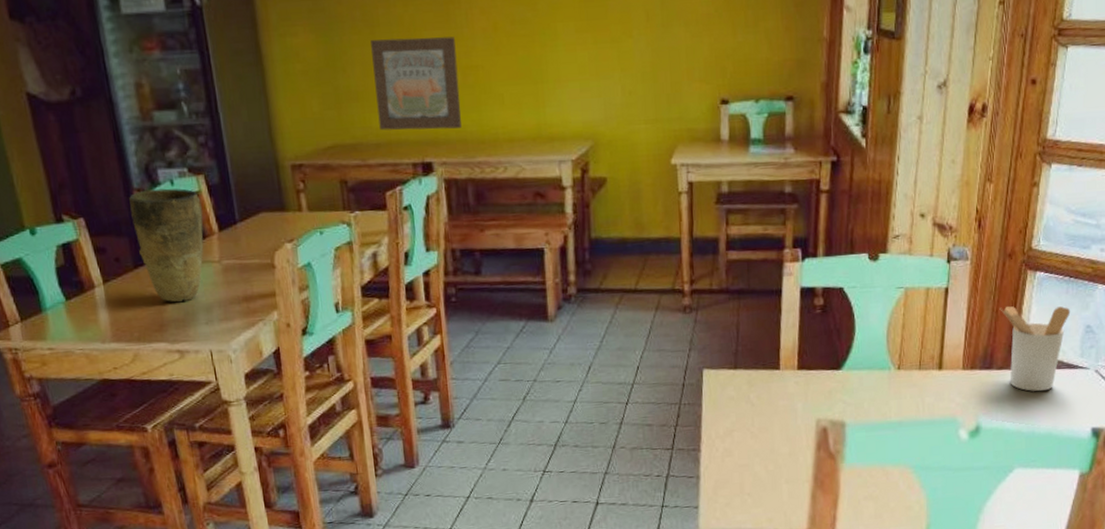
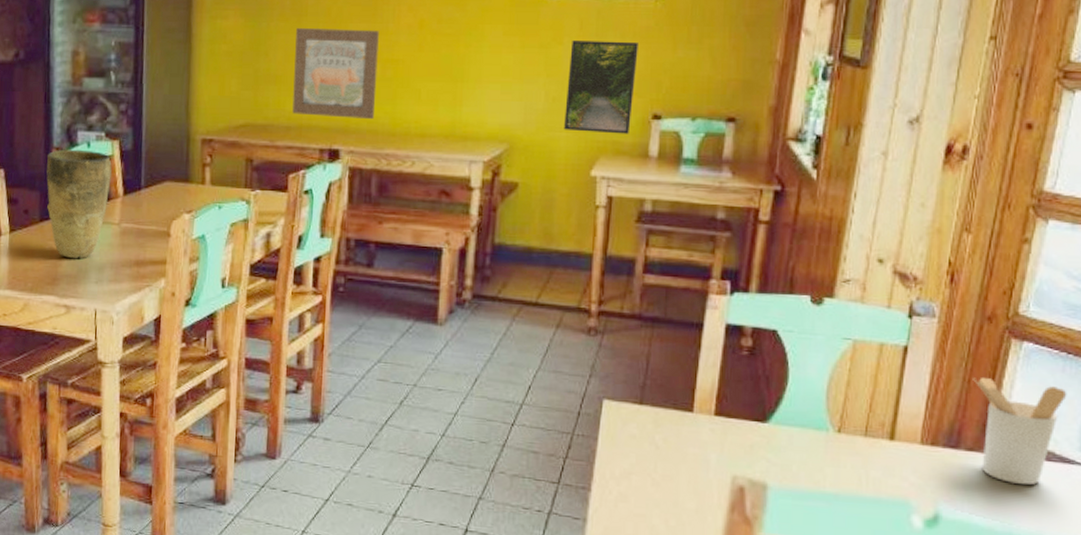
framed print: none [640,30,703,123] -> present [564,41,638,134]

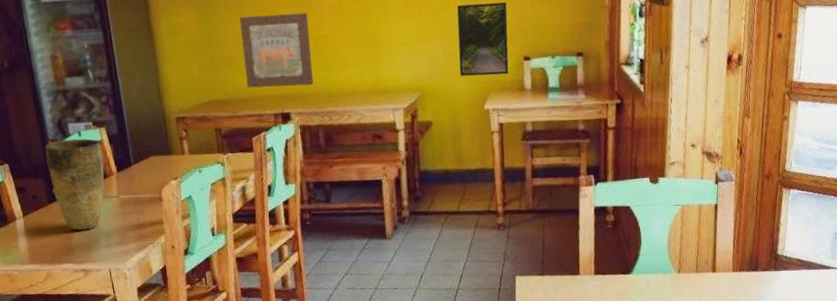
utensil holder: present [973,376,1067,486] -> none [761,217,821,289]

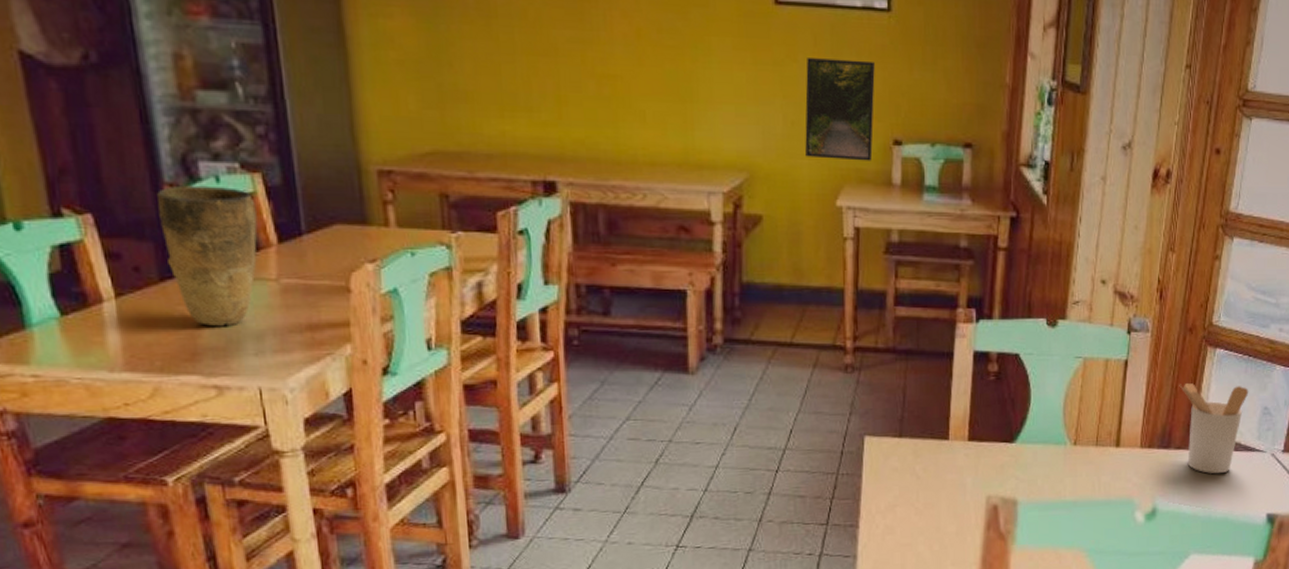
wall art: present [240,13,313,88] -> none [486,33,594,145]
utensil holder: none [761,217,821,289] -> present [1179,382,1249,474]

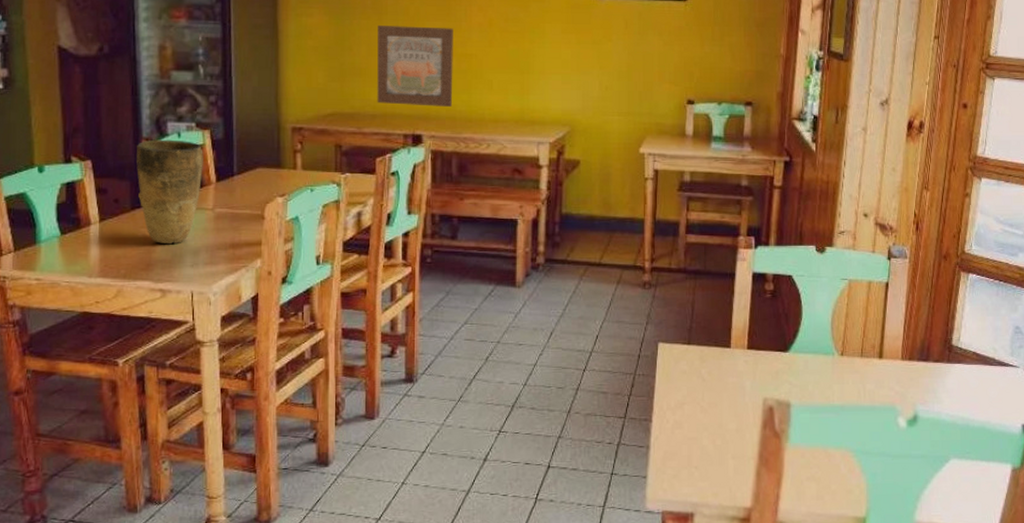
wall art: none [486,33,594,145] -> present [377,26,453,107]
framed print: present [805,58,875,161] -> none [616,38,673,117]
utensil holder: present [1179,382,1249,474] -> none [936,303,1001,386]

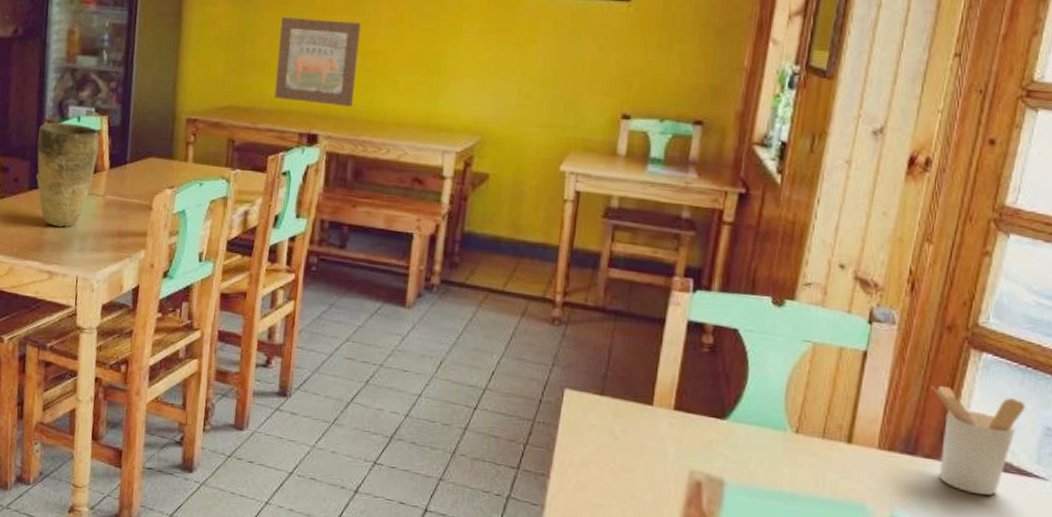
utensil holder: none [936,303,1001,386] -> present [931,385,1026,496]

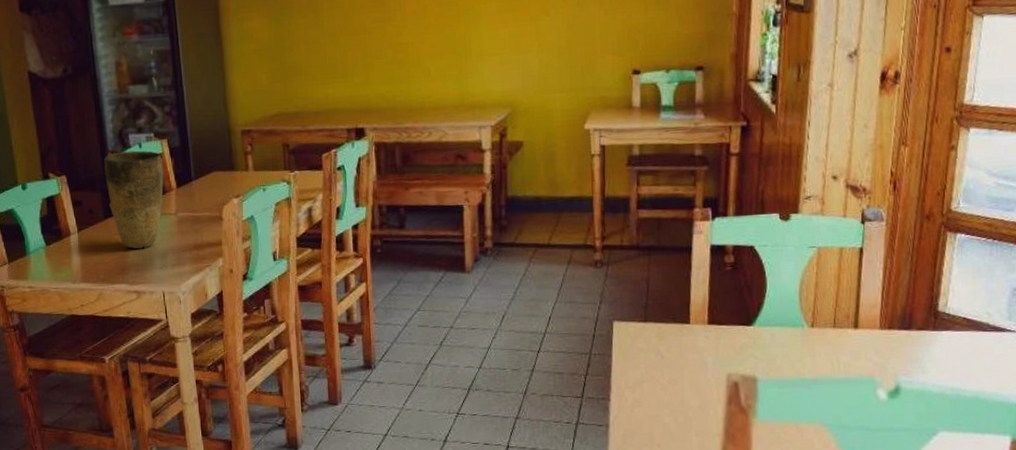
wall art: present [274,17,361,106] -> none [315,18,392,100]
utensil holder: present [931,385,1026,496] -> none [918,266,996,354]

